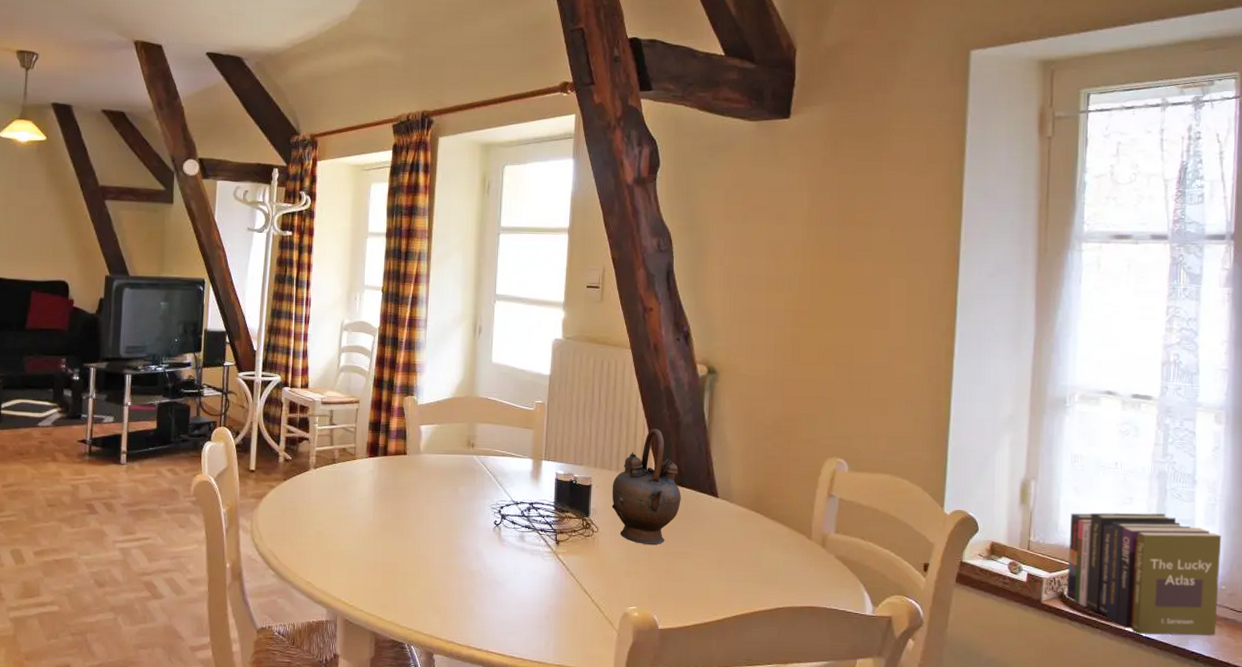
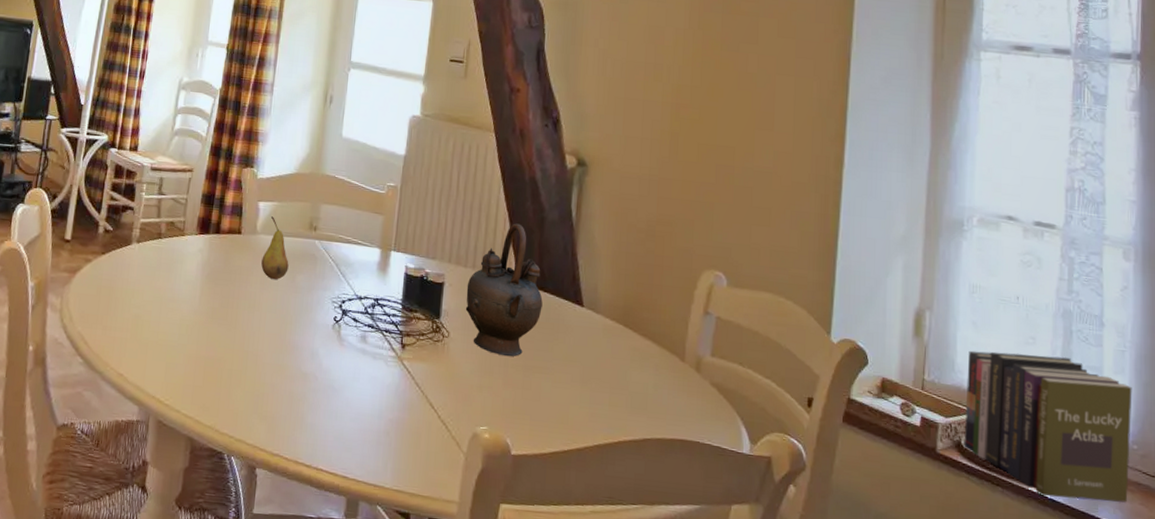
fruit: none [426,437,451,493] -> present [261,216,289,280]

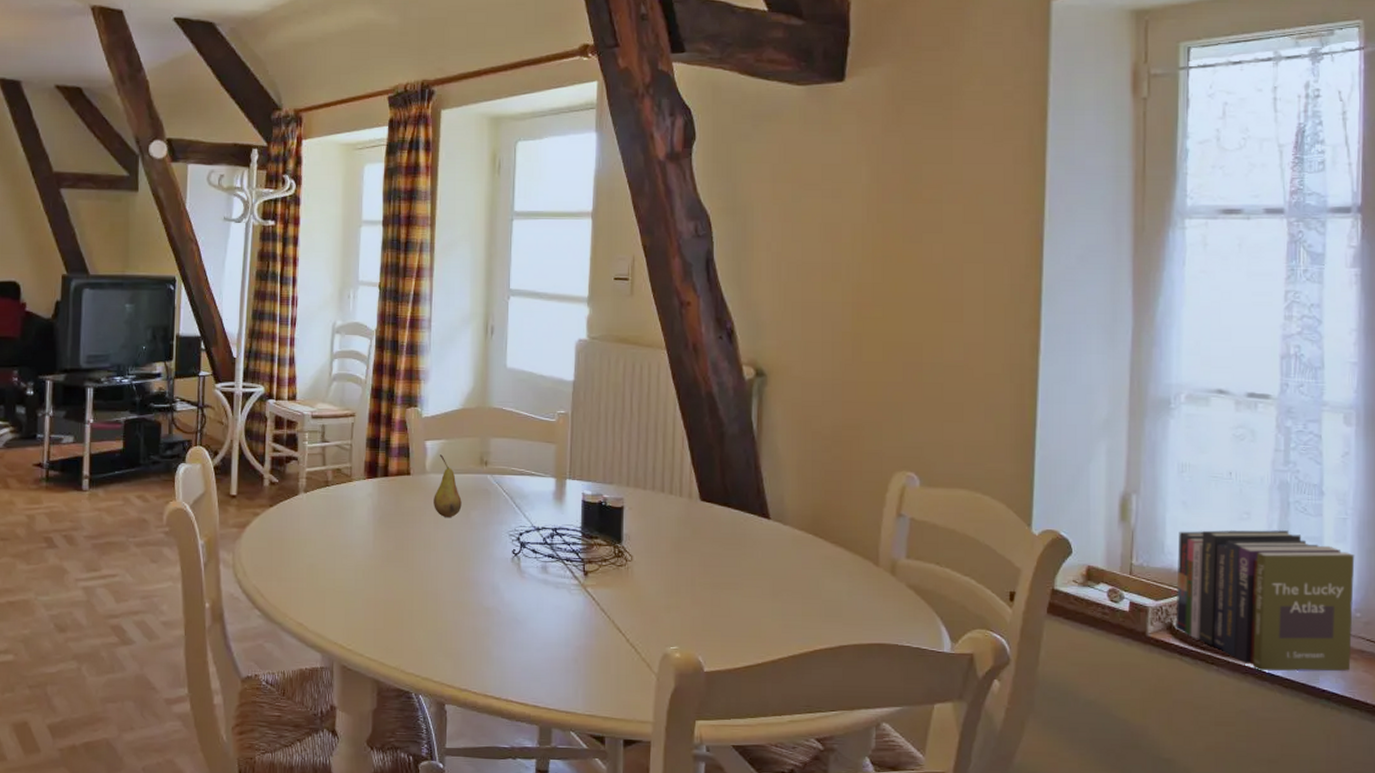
teapot: present [465,223,543,357] -> none [647,440,727,576]

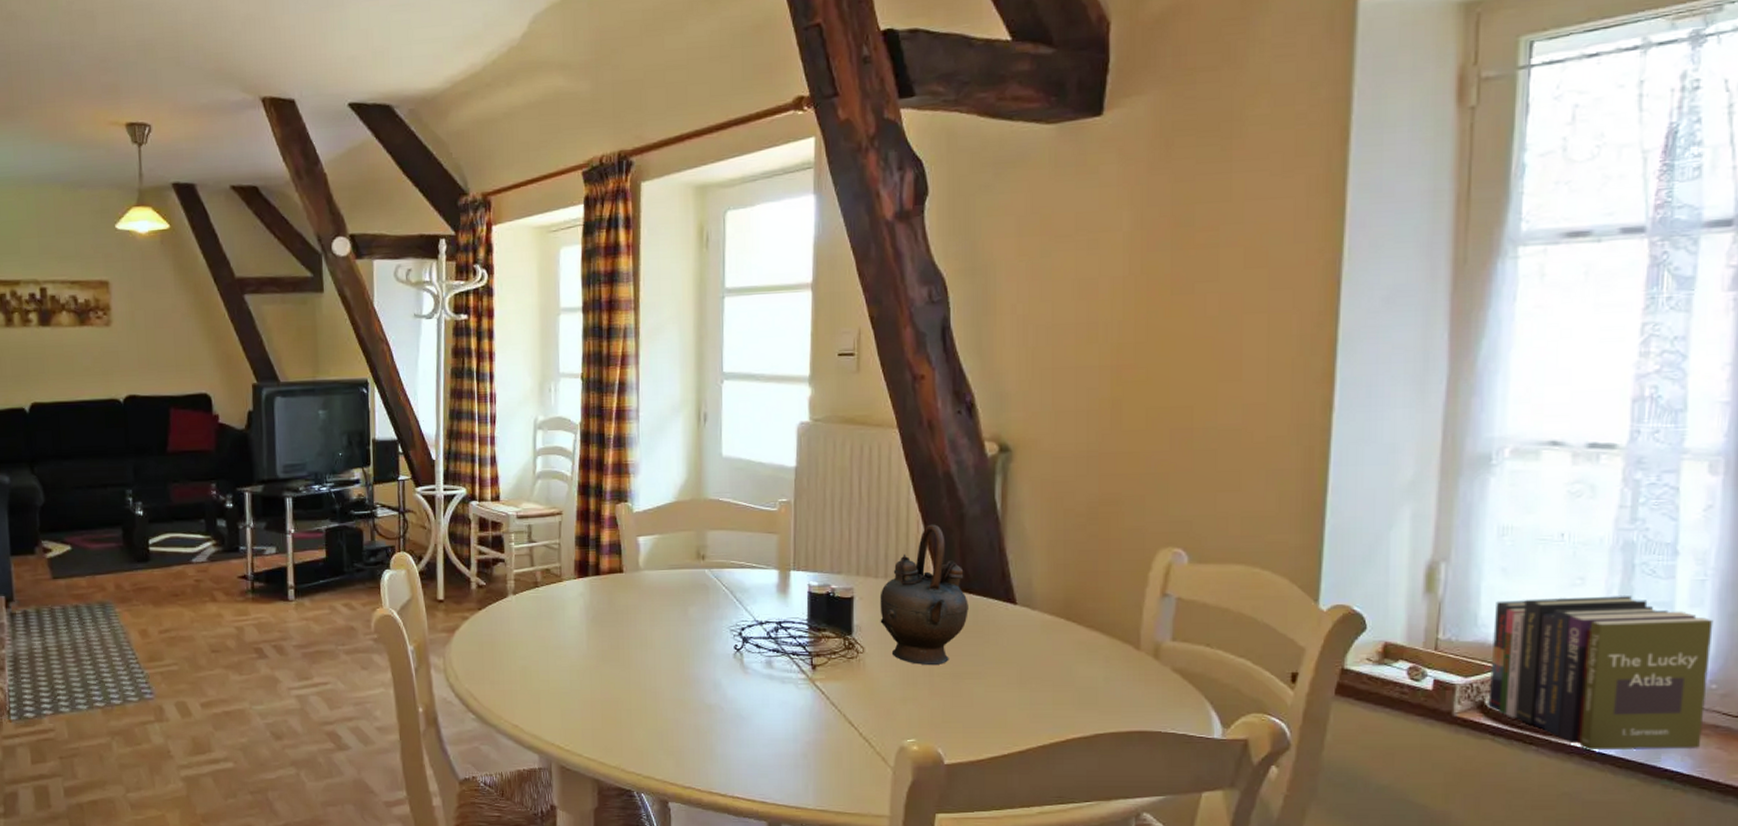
fruit: present [434,454,462,518] -> none [649,550,679,615]
teapot: none [647,440,727,576] -> present [879,524,968,666]

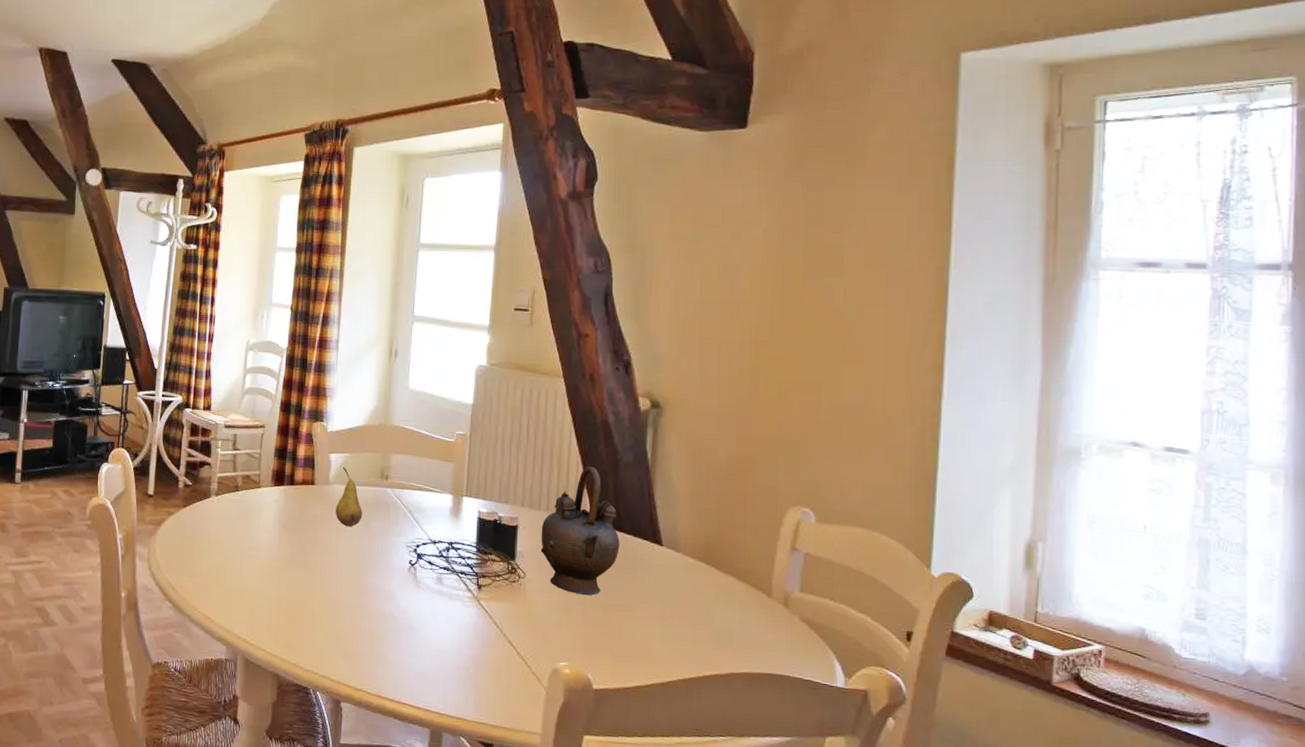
fruit: none [649,550,679,615] -> present [336,467,363,527]
books: present [1488,596,1714,751] -> none [1083,582,1281,736]

